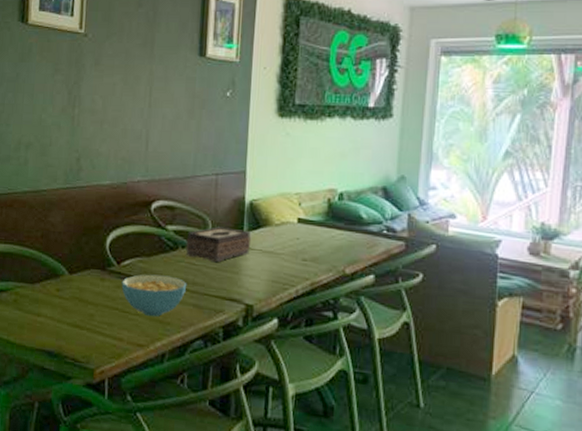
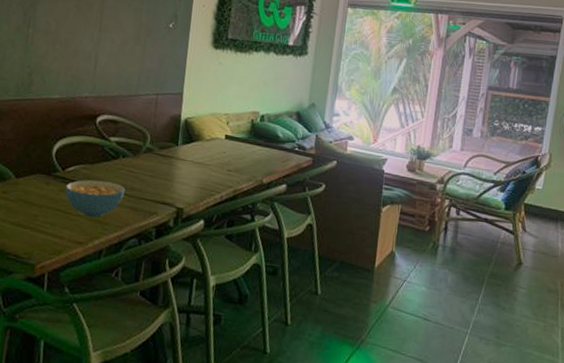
tissue box: present [185,227,251,262] -> none [126,140,184,170]

